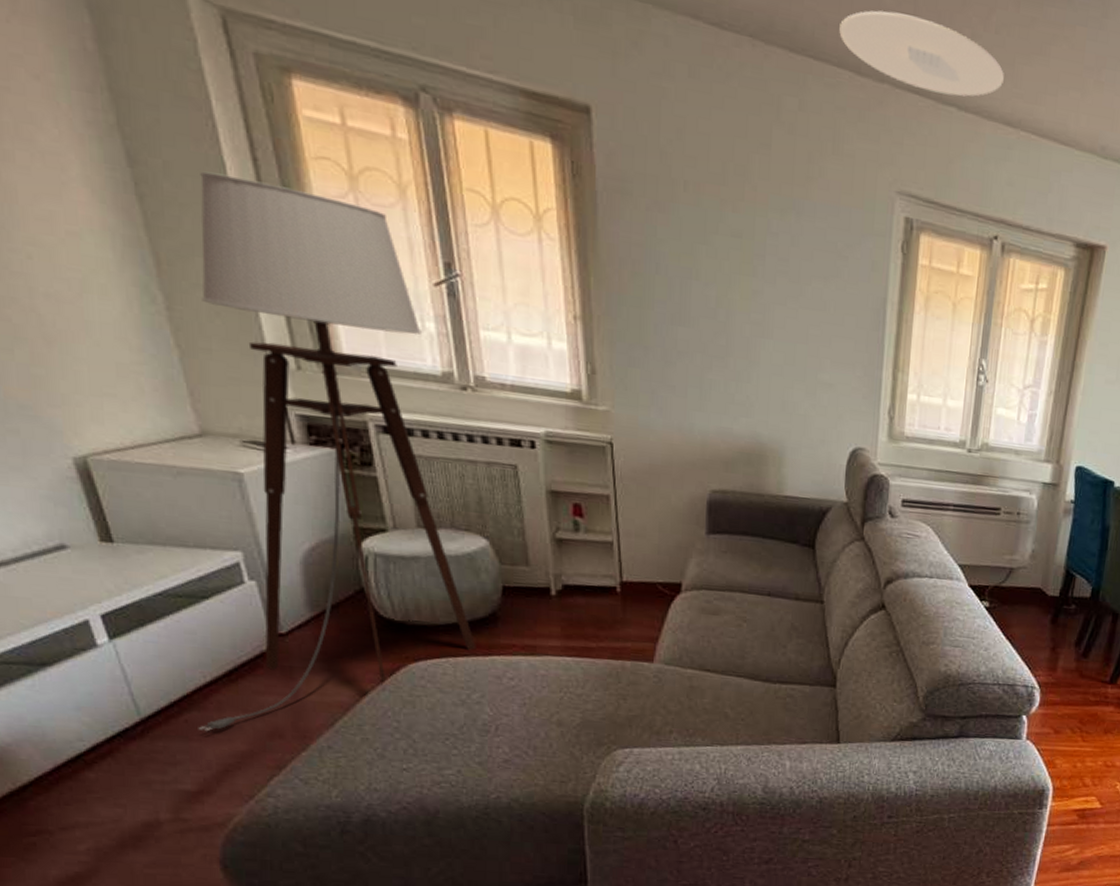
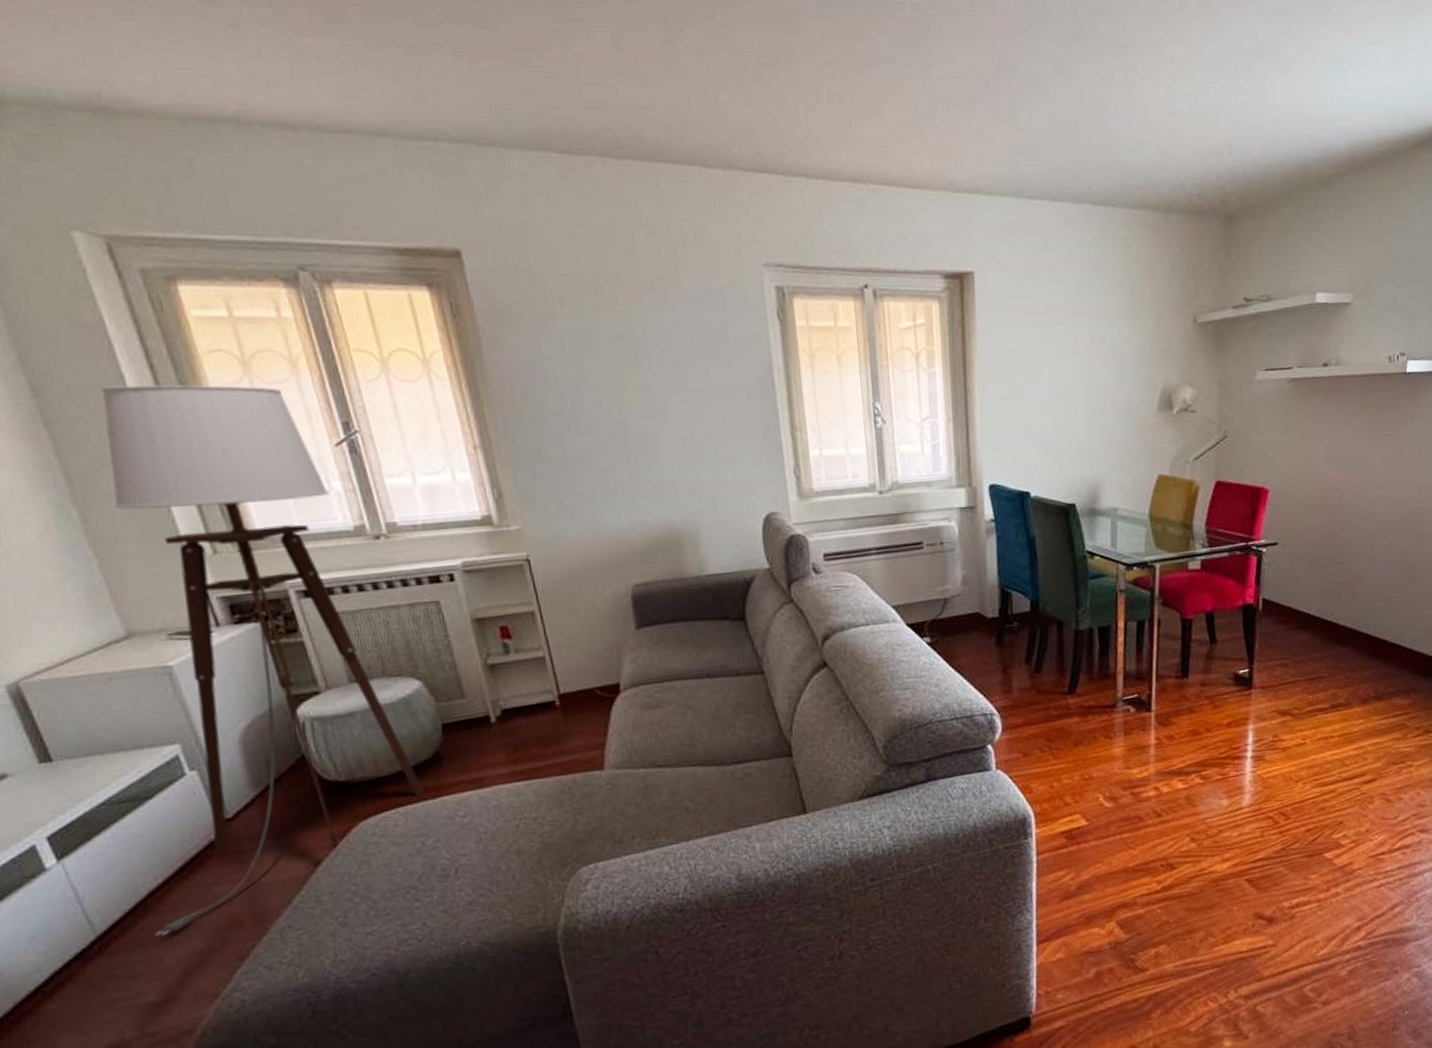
ceiling light: present [839,10,1004,97] -> none [681,104,845,168]

